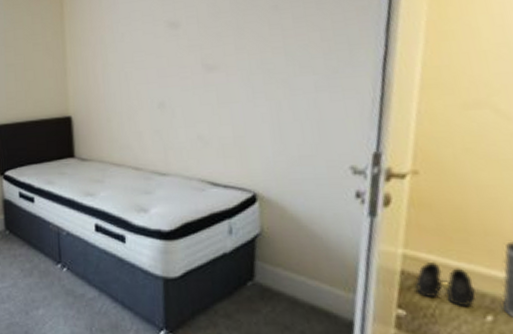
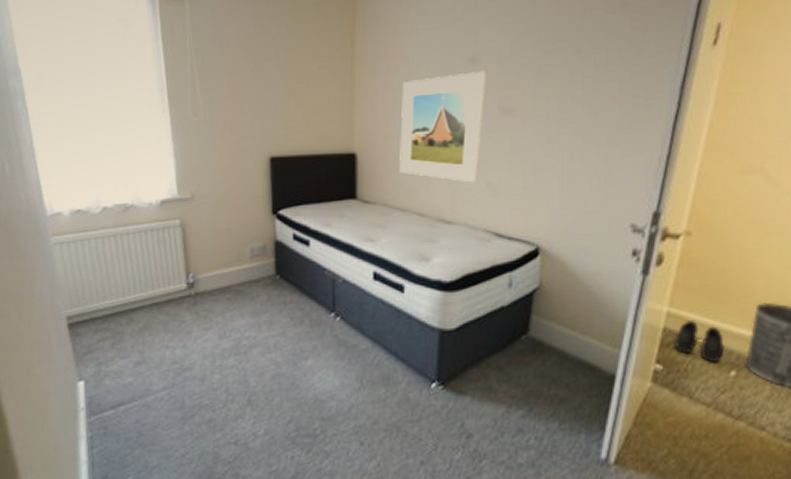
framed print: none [109,33,188,136] -> present [399,70,486,183]

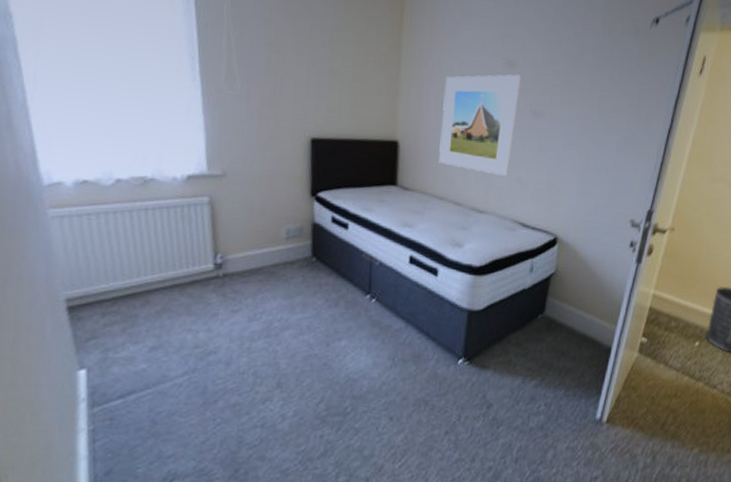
boots: present [675,319,724,364] -> none [657,300,693,336]

